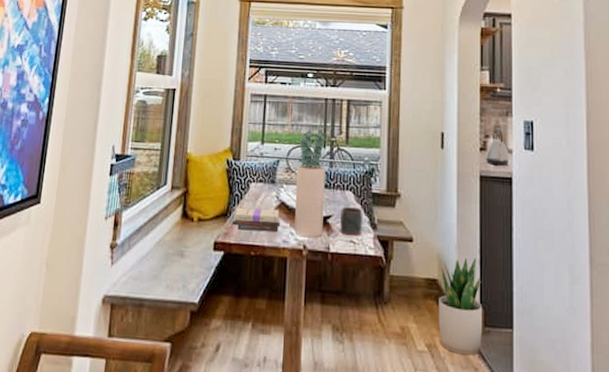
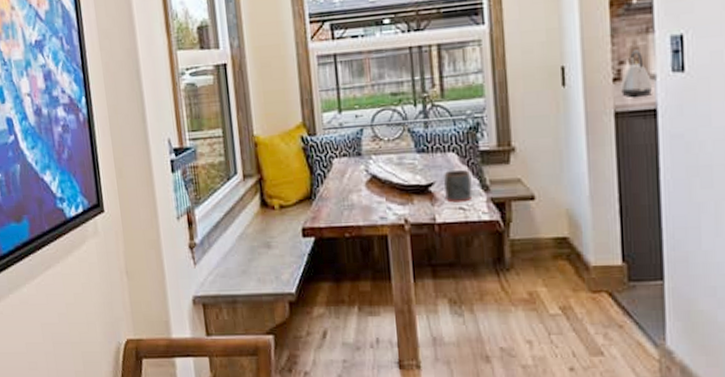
books: present [233,207,280,232] -> none [319,184,374,212]
vase: present [294,120,326,238] -> none [384,74,425,211]
planter: present [438,258,483,355] -> none [571,209,627,313]

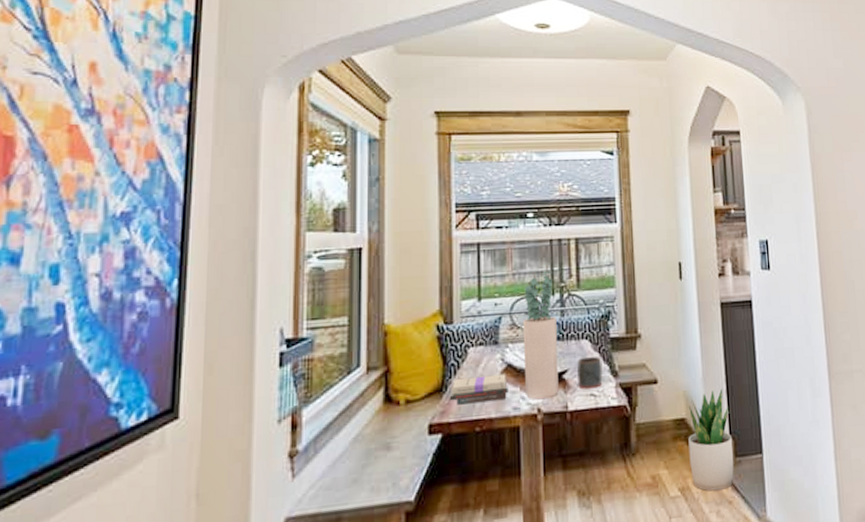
books: none [319,184,374,212] -> present [450,374,508,405]
vase: none [384,74,425,211] -> present [522,264,559,400]
planter: none [571,209,627,313] -> present [688,389,734,492]
kettle: present [619,49,653,97] -> none [724,250,749,290]

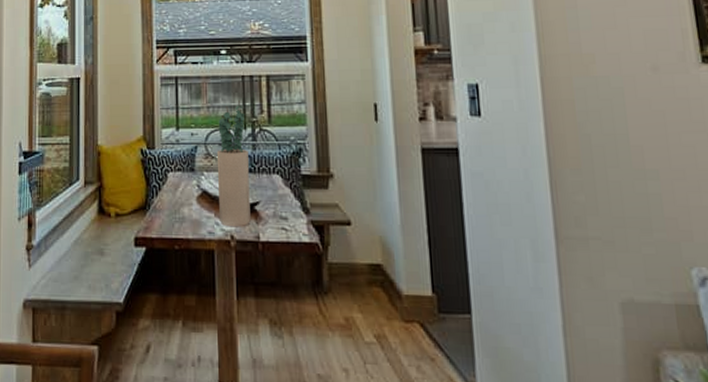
books: present [450,374,508,405] -> none [153,199,204,224]
mug: present [577,356,604,389] -> none [269,191,295,223]
planter: present [688,389,734,492] -> none [385,239,437,345]

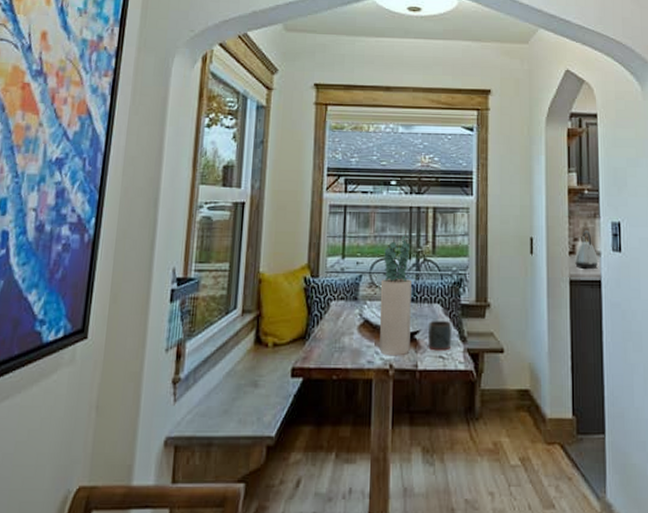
mug: none [269,191,295,223] -> present [428,320,453,351]
kettle: none [425,94,455,136] -> present [574,230,599,269]

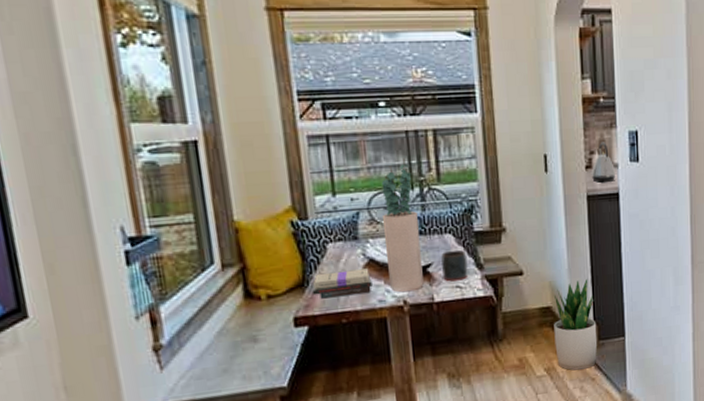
books: none [312,328,364,353] -> present [312,268,372,299]
planter: none [531,365,576,465] -> present [554,279,598,371]

